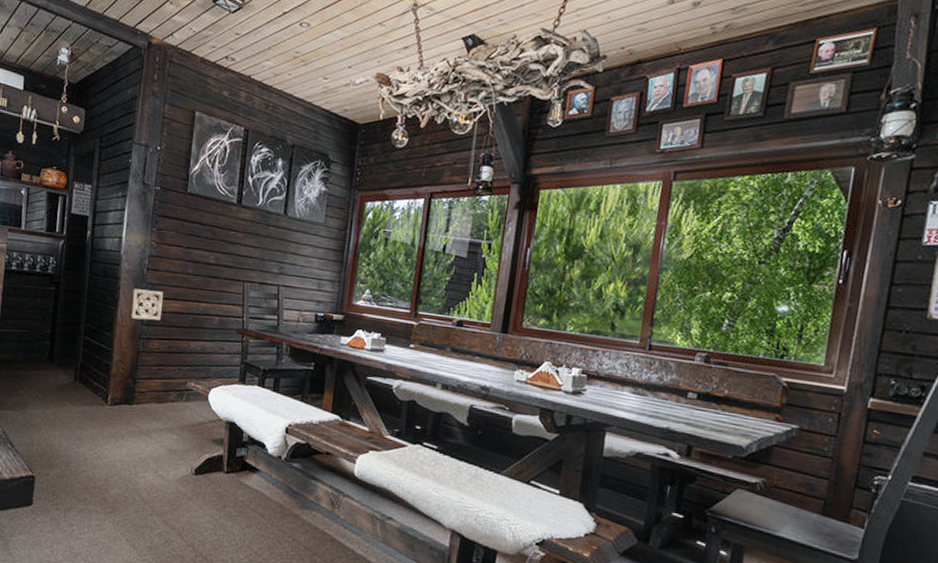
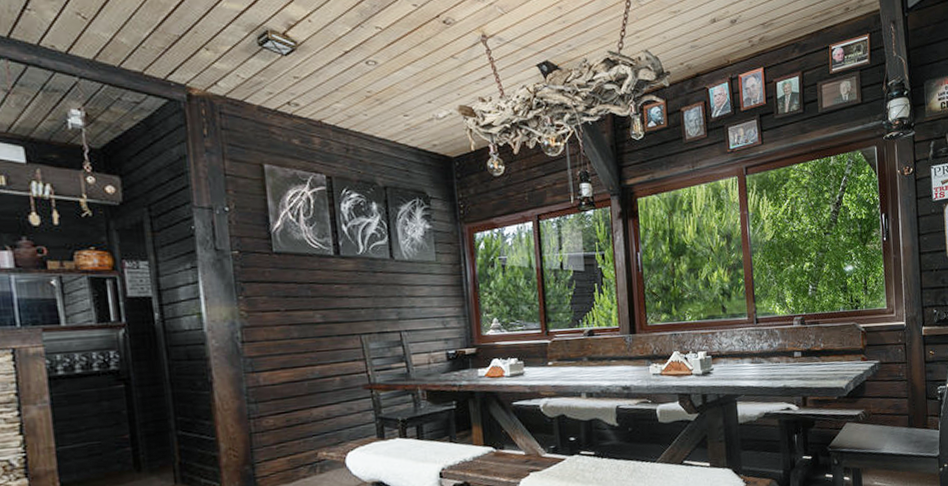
wall ornament: present [130,288,163,321] -> none [228,363,270,401]

